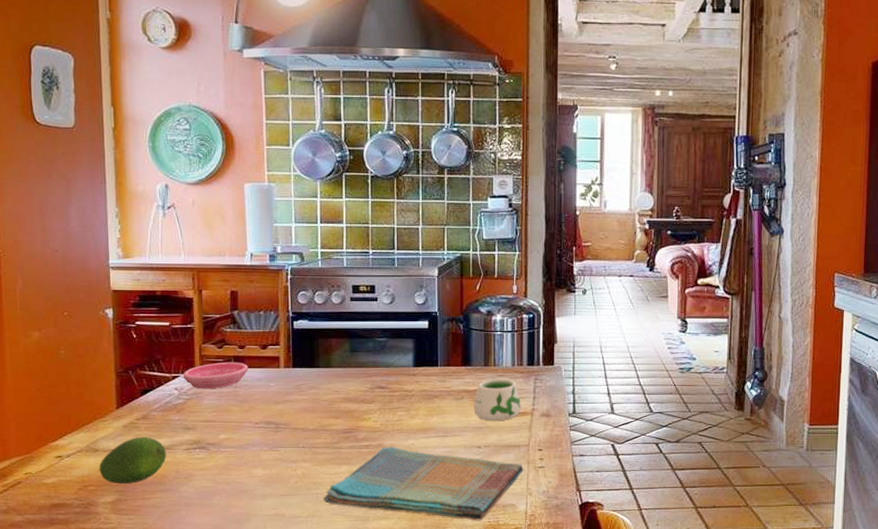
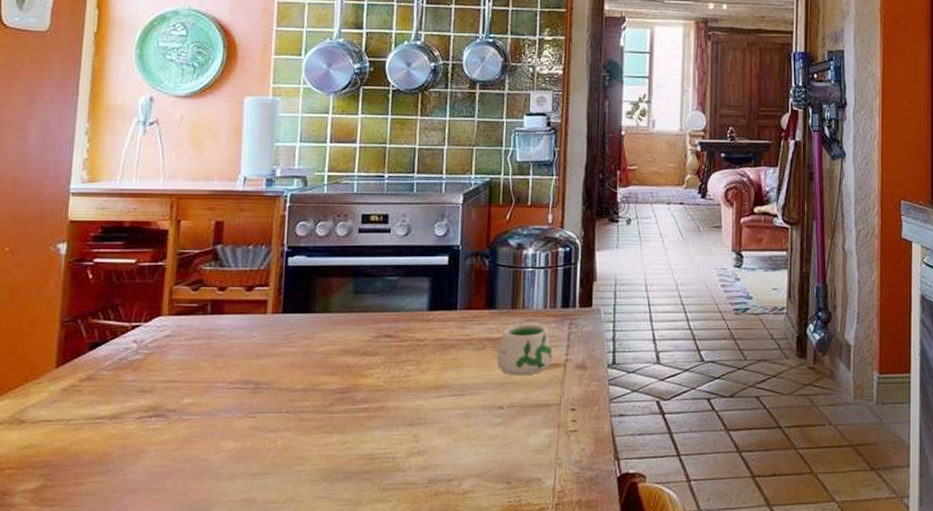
fruit: present [99,437,167,484] -> none [22,403,114,465]
saucer: present [183,362,249,389] -> none [145,307,228,341]
dish towel: present [322,446,524,521] -> none [305,409,553,501]

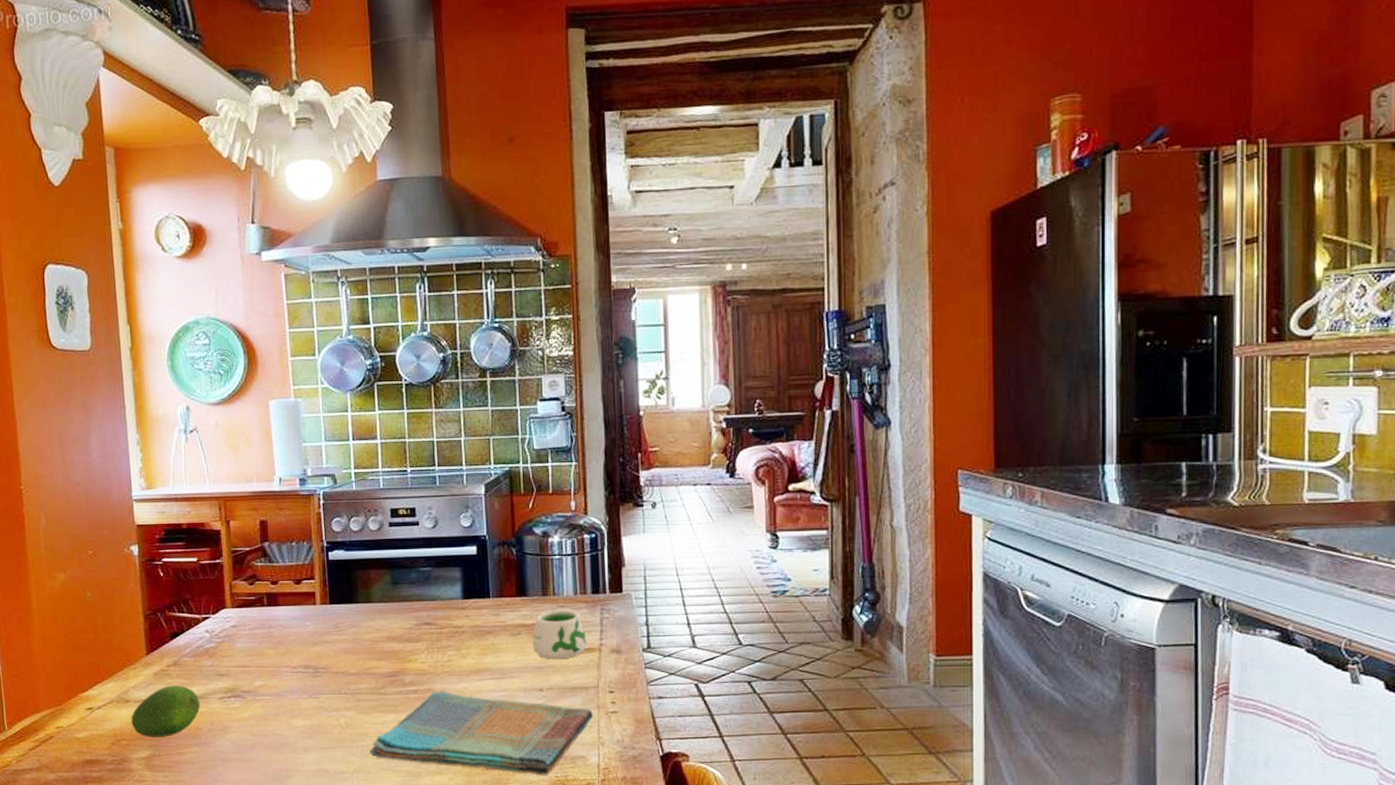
fruit: none [22,403,114,465] -> present [131,685,201,737]
dish towel: none [305,409,553,501] -> present [369,691,594,775]

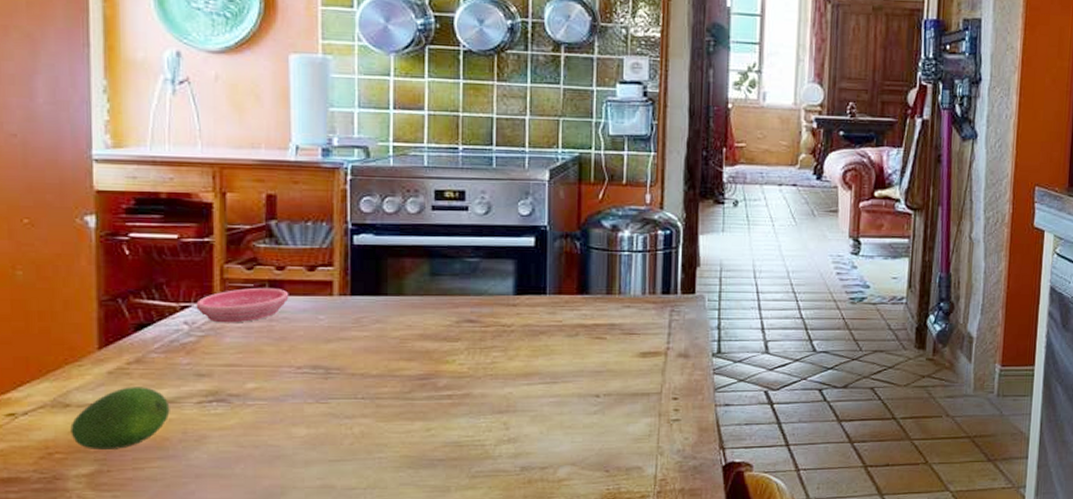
saucer: none [213,599,283,631] -> present [196,287,289,323]
dish towel: present [369,691,594,775] -> none [388,396,654,488]
mug: present [532,609,587,660] -> none [591,309,653,364]

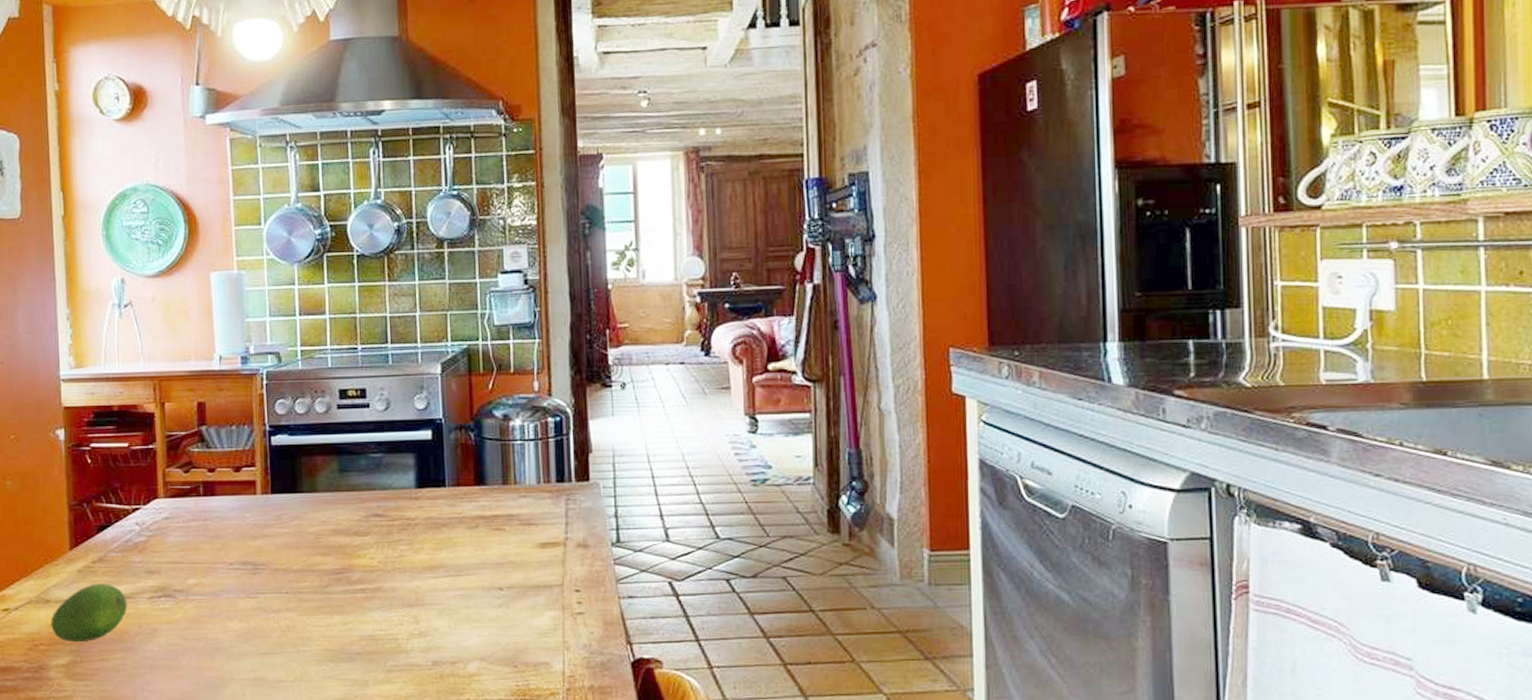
saucer: present [196,287,289,323] -> none [145,488,220,523]

